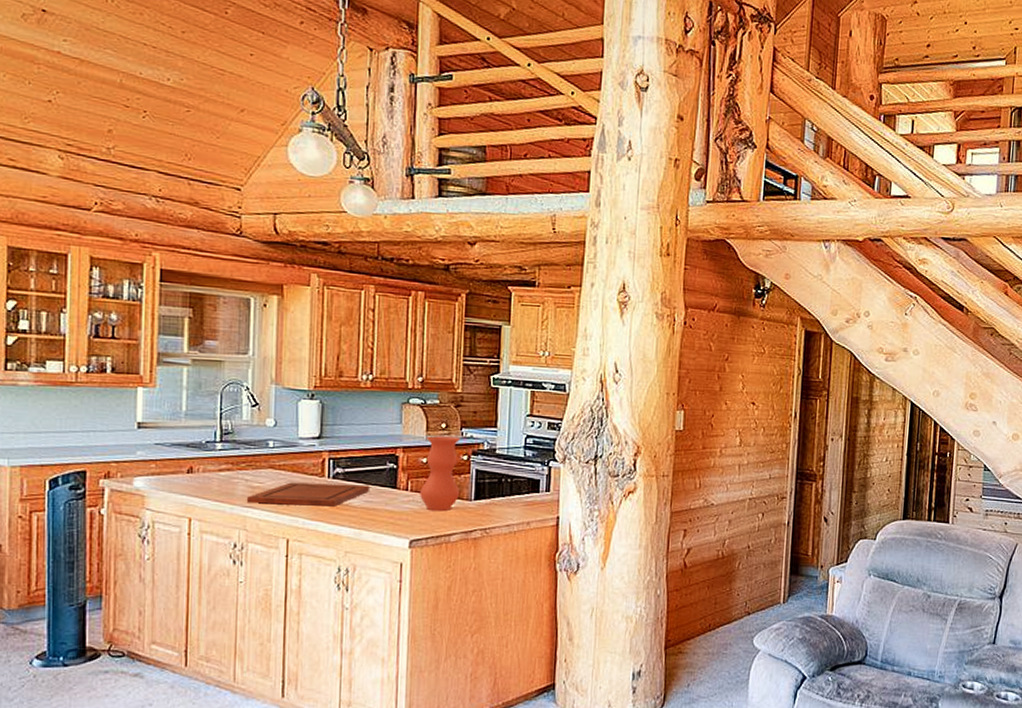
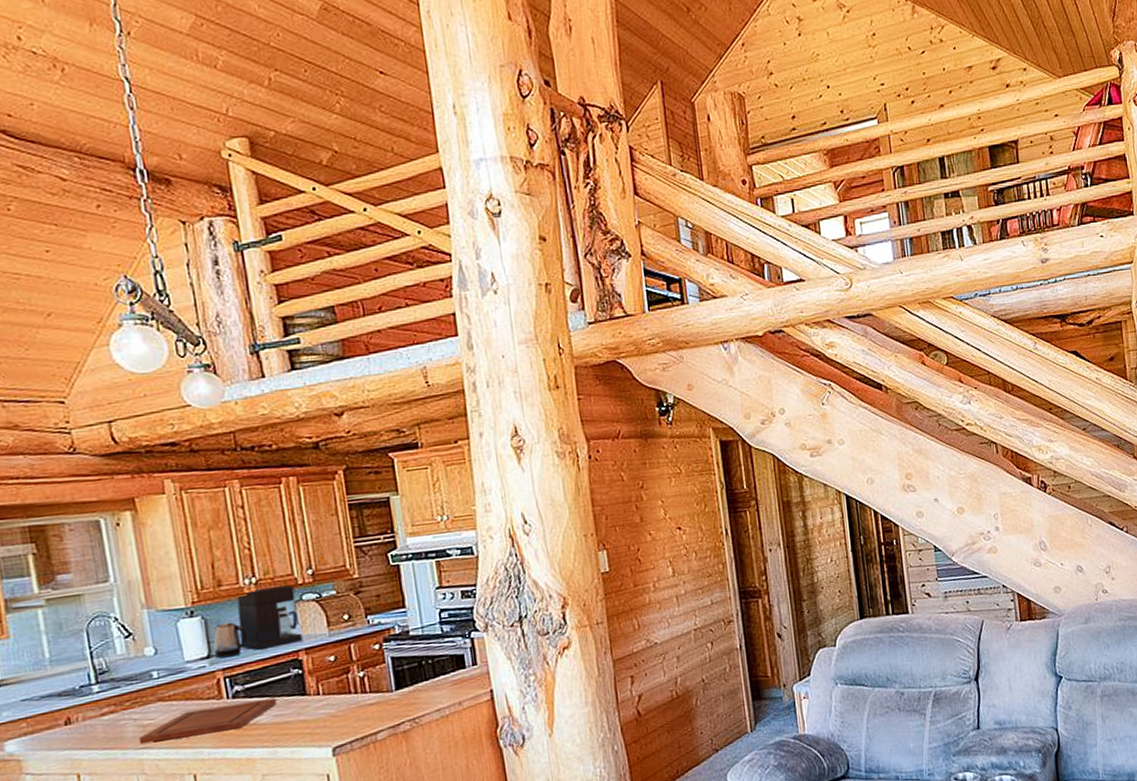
kettle: none [325,410,356,442] -> present [212,622,248,659]
coffee maker: none [348,386,404,441] -> present [236,584,303,650]
vase: present [420,436,461,512] -> none [328,626,379,712]

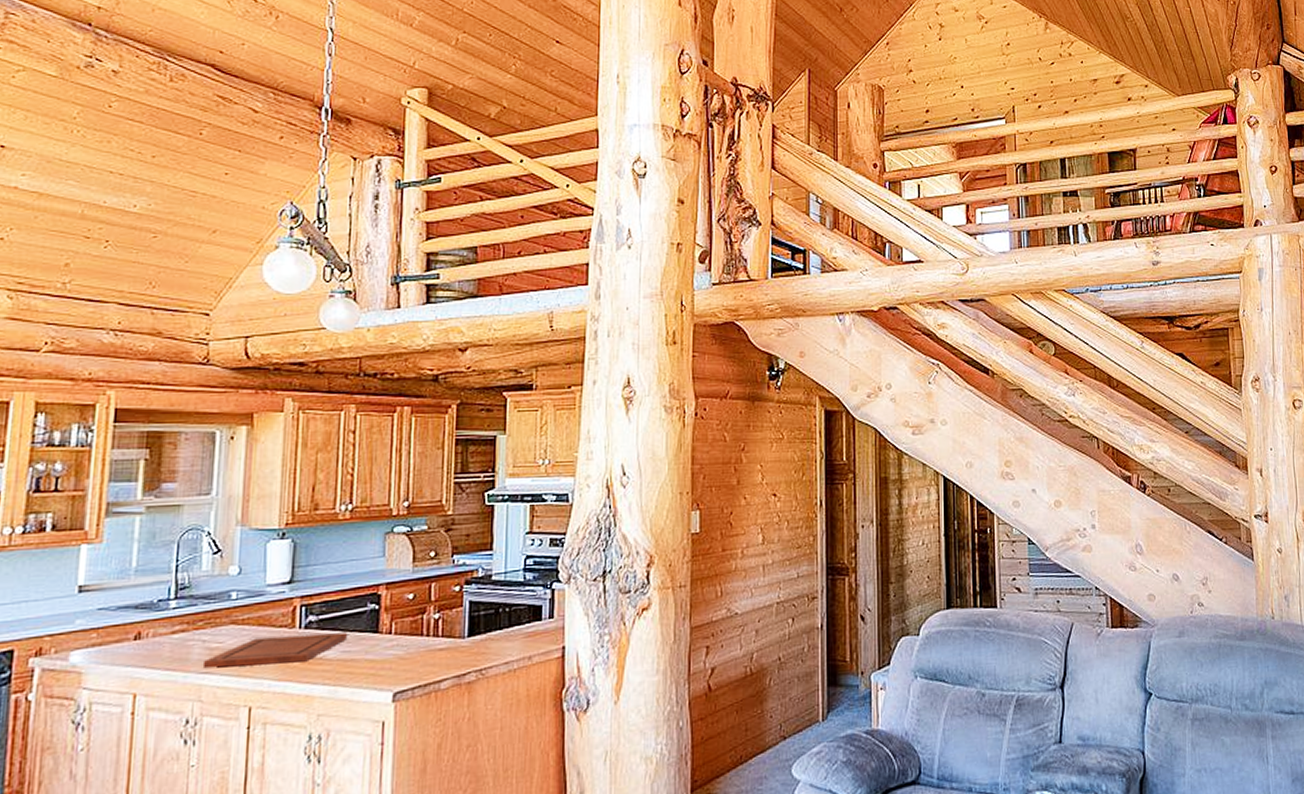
kettle: present [212,622,248,659] -> none [296,548,333,585]
coffee maker: present [236,584,303,650] -> none [323,514,387,580]

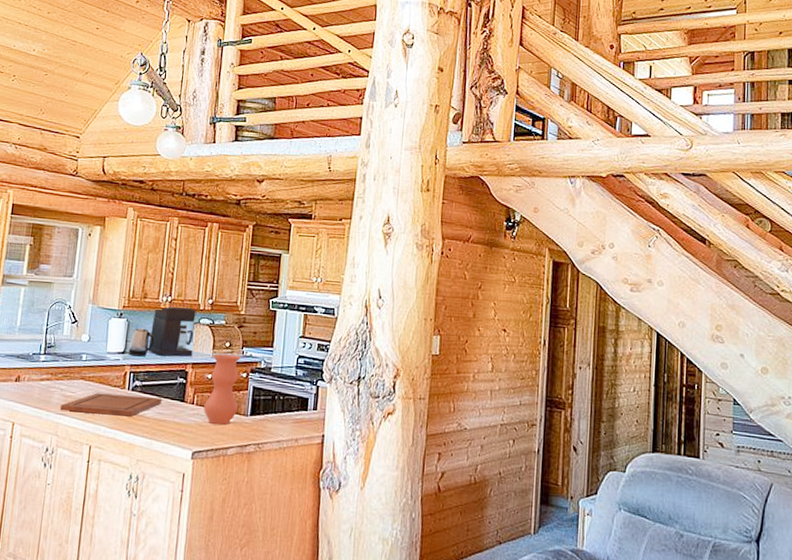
kettle: none [296,548,333,585] -> present [128,328,155,357]
coffee maker: none [323,514,387,580] -> present [147,307,196,357]
vase: none [405,566,452,655] -> present [204,354,241,426]

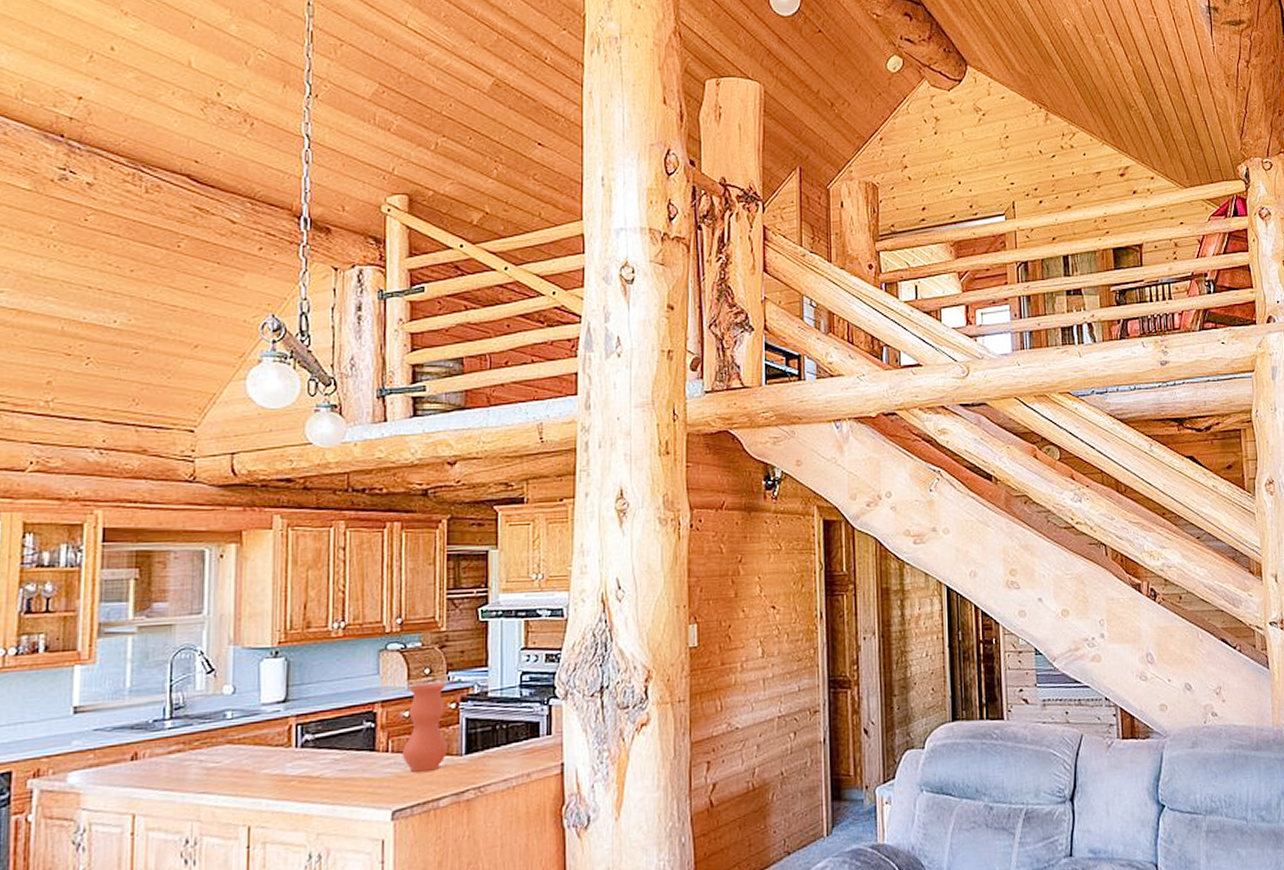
cutting board: present [59,393,163,417] -> none [200,751,345,789]
kettle: present [128,328,155,357] -> none [291,666,327,704]
coffee maker: present [147,307,196,357] -> none [318,631,381,698]

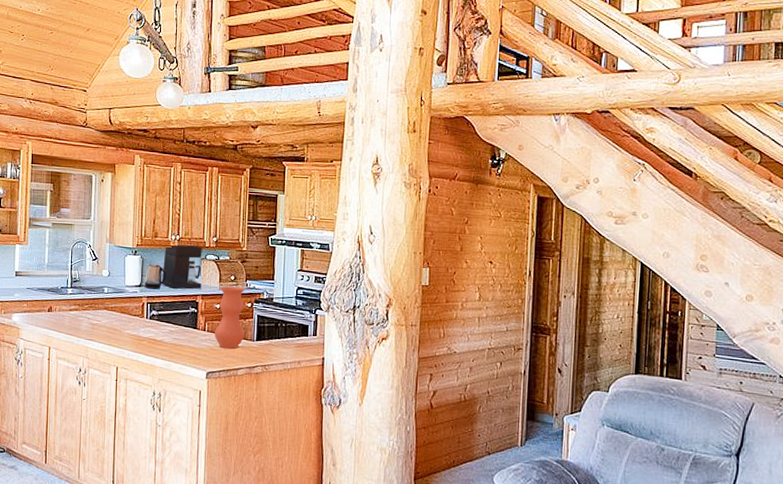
kettle: none [291,666,327,704] -> present [144,264,167,290]
coffee maker: none [318,631,381,698] -> present [161,244,202,289]

